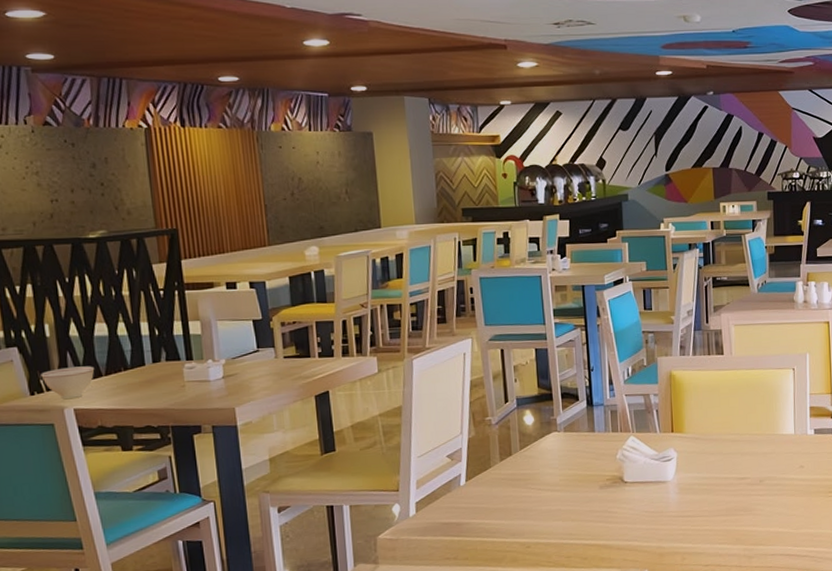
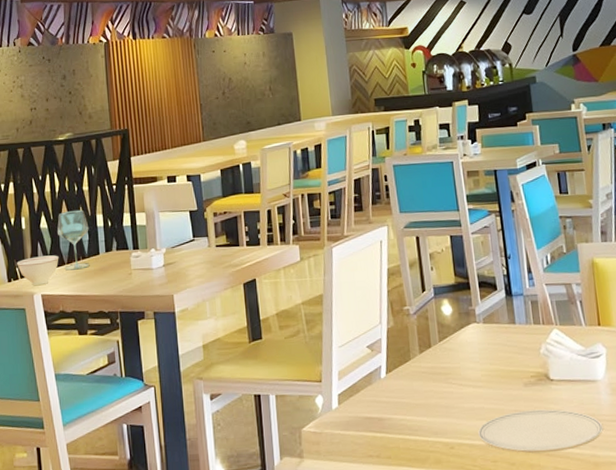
wine glass: none [91,316,133,383] -> present [57,209,89,271]
plate: none [553,508,670,548] -> present [477,409,603,454]

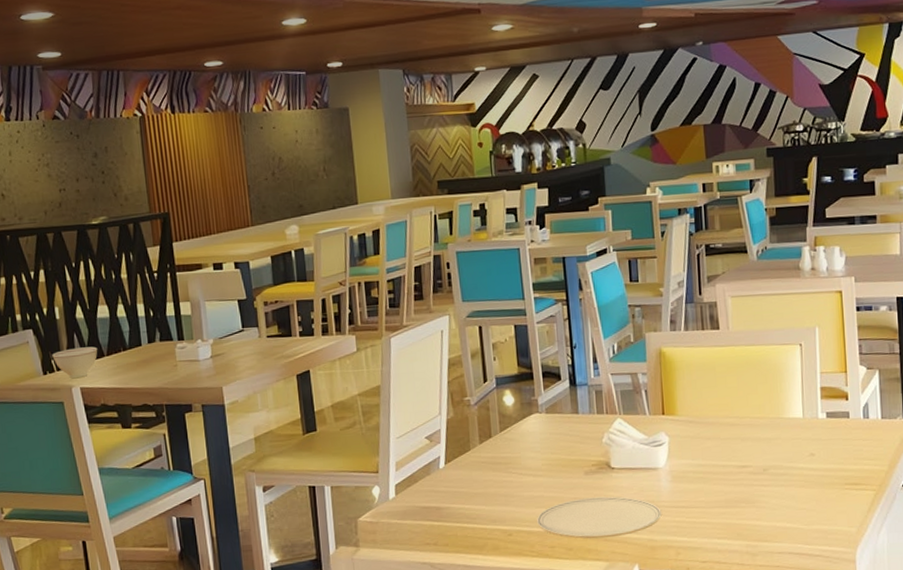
wine glass: present [57,209,89,271] -> none [94,298,131,363]

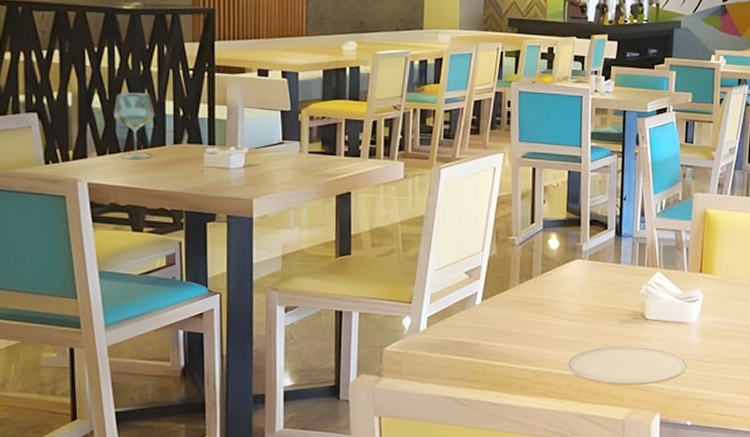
bowl: present [52,346,98,379] -> none [58,139,114,173]
wine glass: none [94,298,131,363] -> present [114,92,155,160]

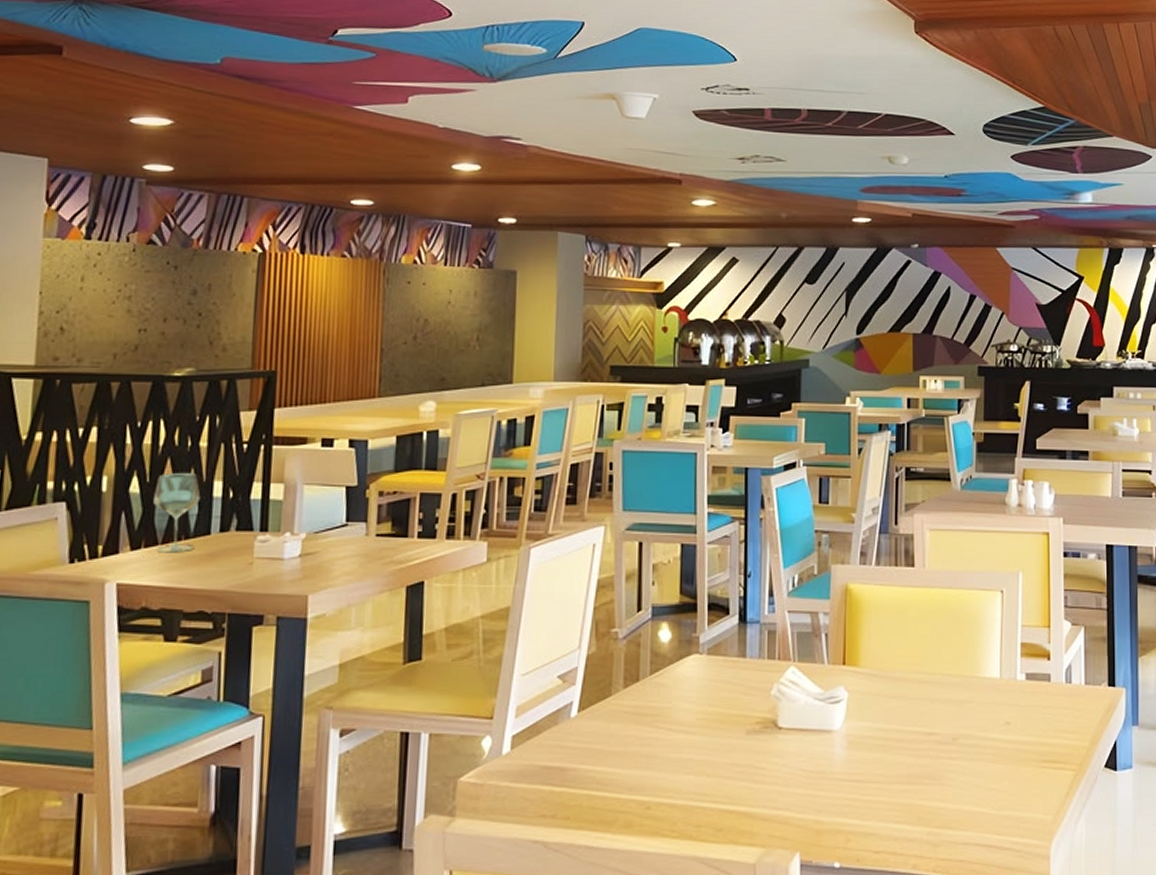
plate: present [566,345,688,386] -> none [682,763,832,818]

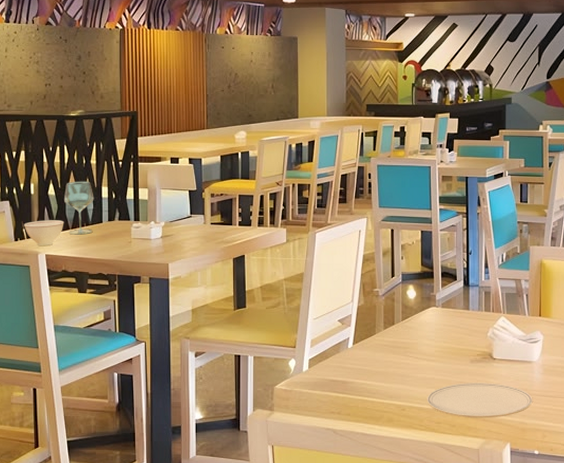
bowl: none [86,531,151,571] -> present [24,220,64,247]
plate: none [682,763,832,818] -> present [426,382,533,418]

